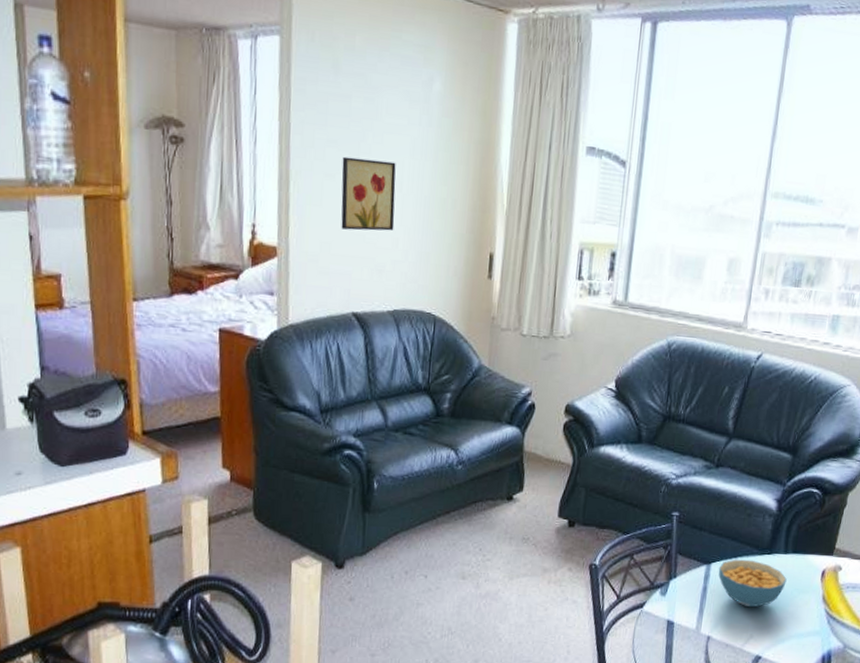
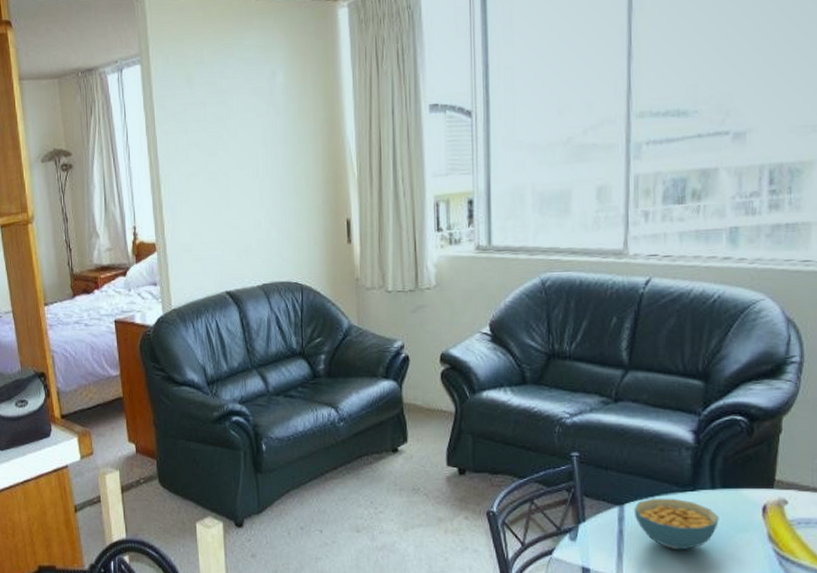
wall art: present [341,156,396,231] -> none [203,152,255,219]

